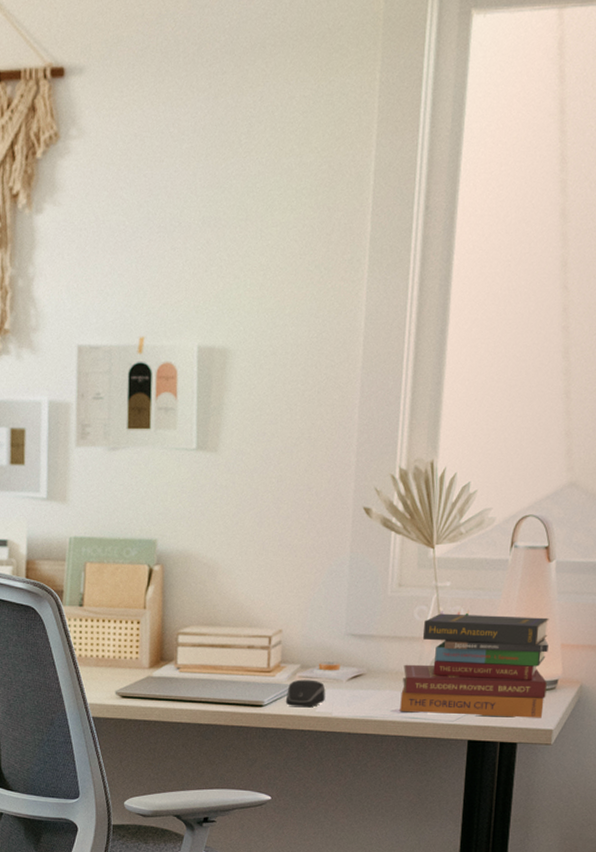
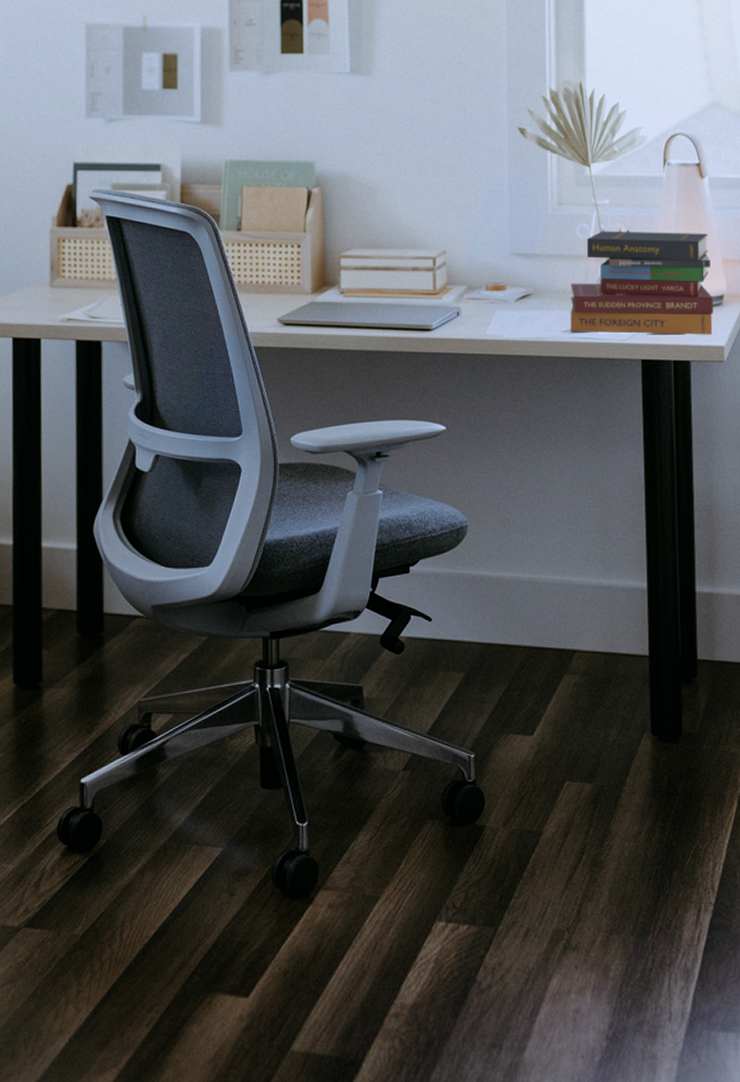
computer mouse: present [285,679,326,708] -> none [454,301,494,330]

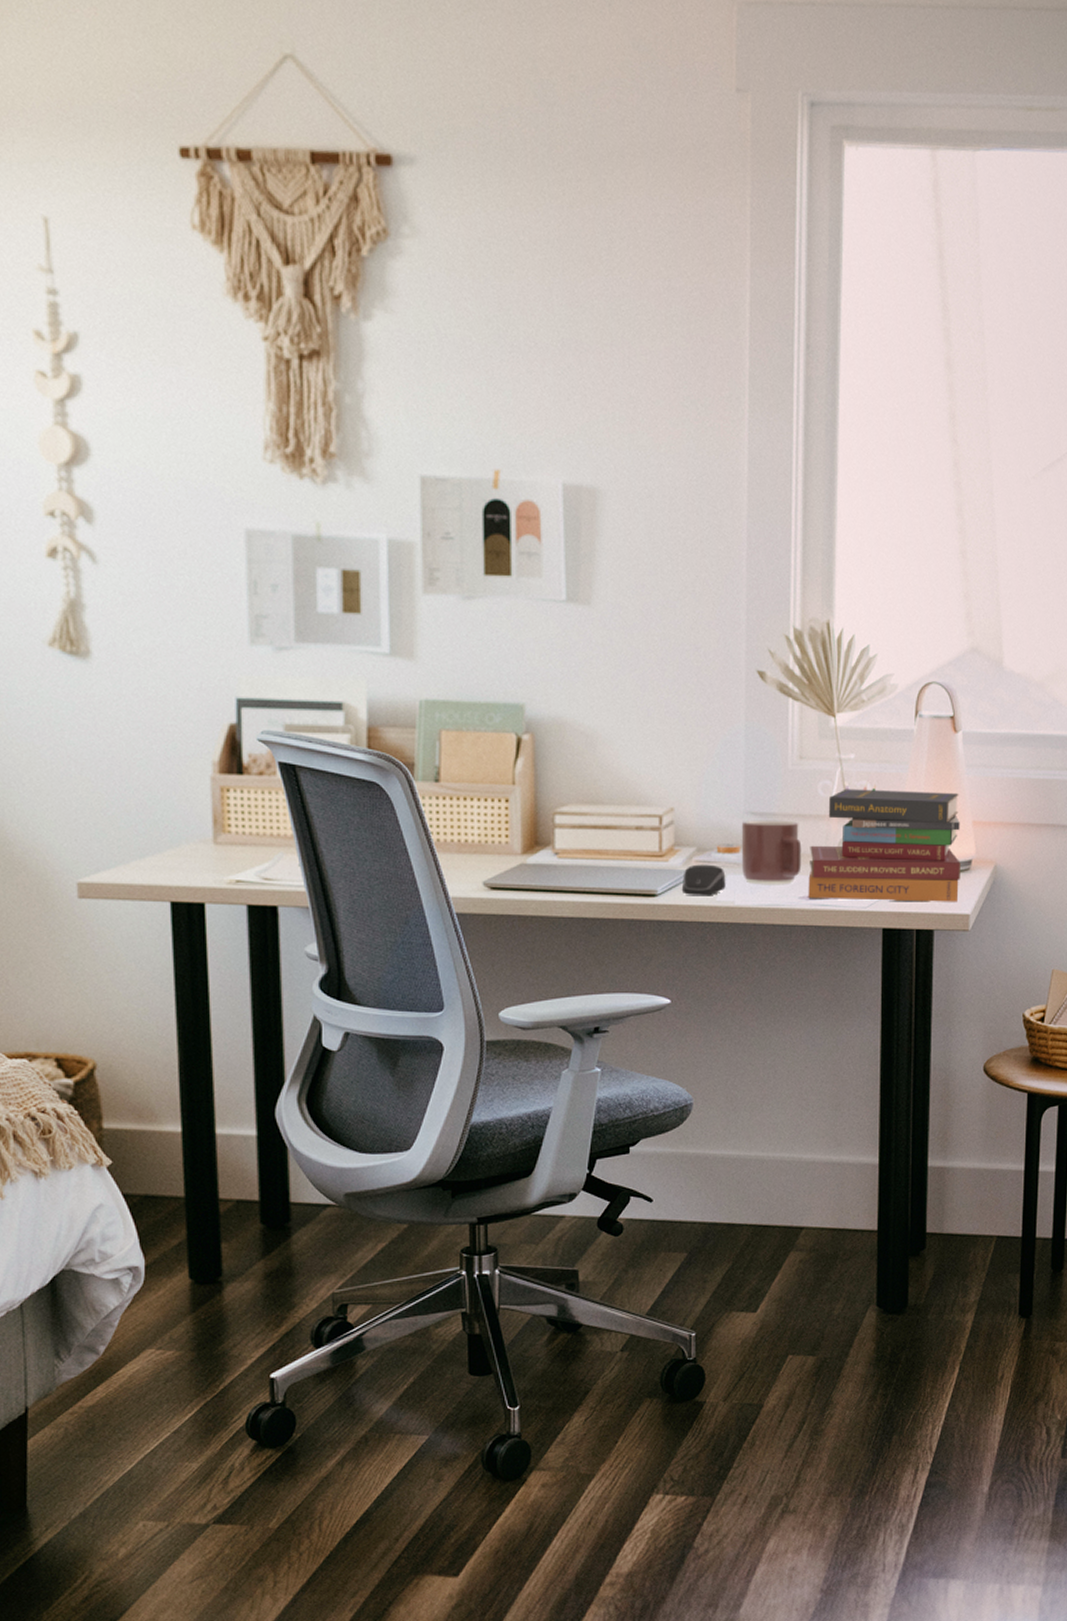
computer mouse: none [454,301,494,330] -> present [681,864,726,896]
mug: none [507,260,564,320] -> present [741,820,802,885]

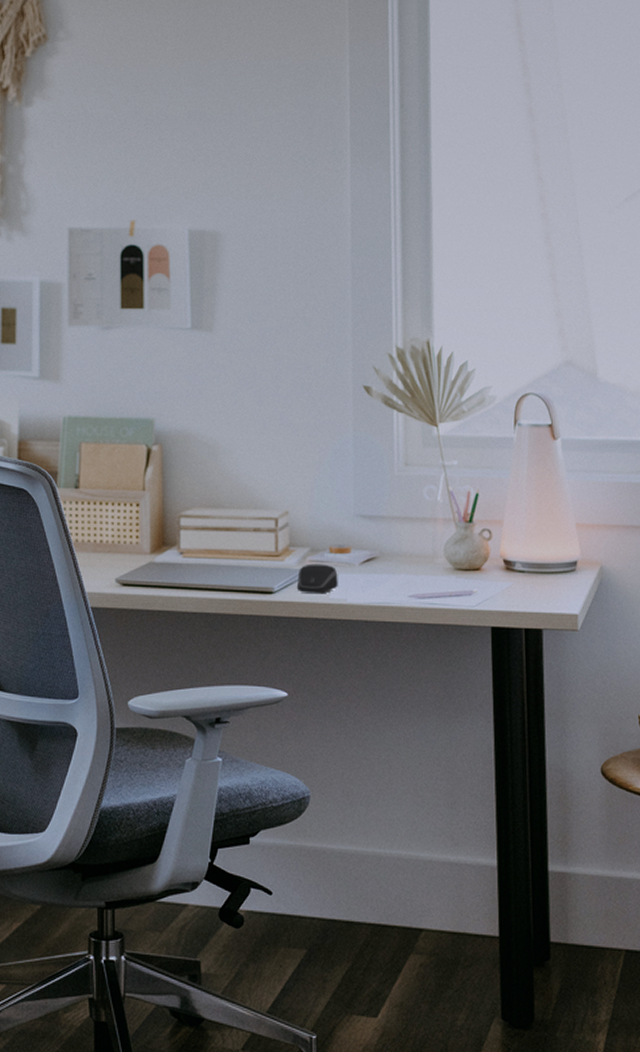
mug: present [741,820,802,885] -> none [352,522,410,584]
books: present [808,788,961,902] -> none [417,493,567,602]

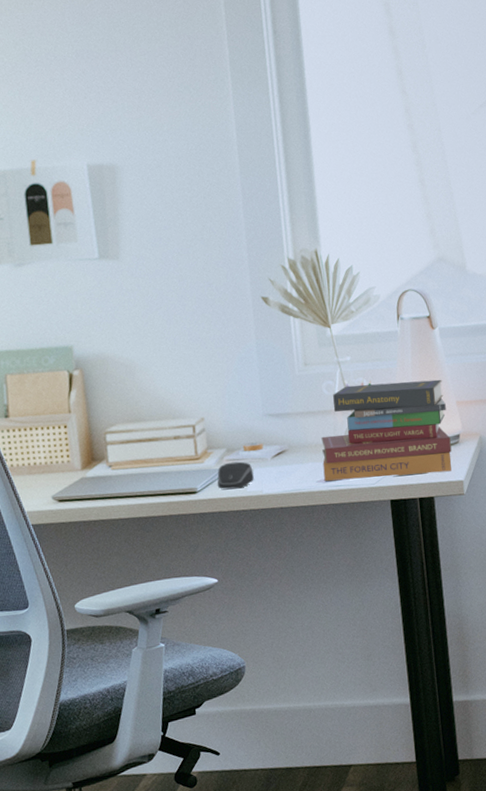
books: none [417,493,567,602] -> present [321,379,452,482]

